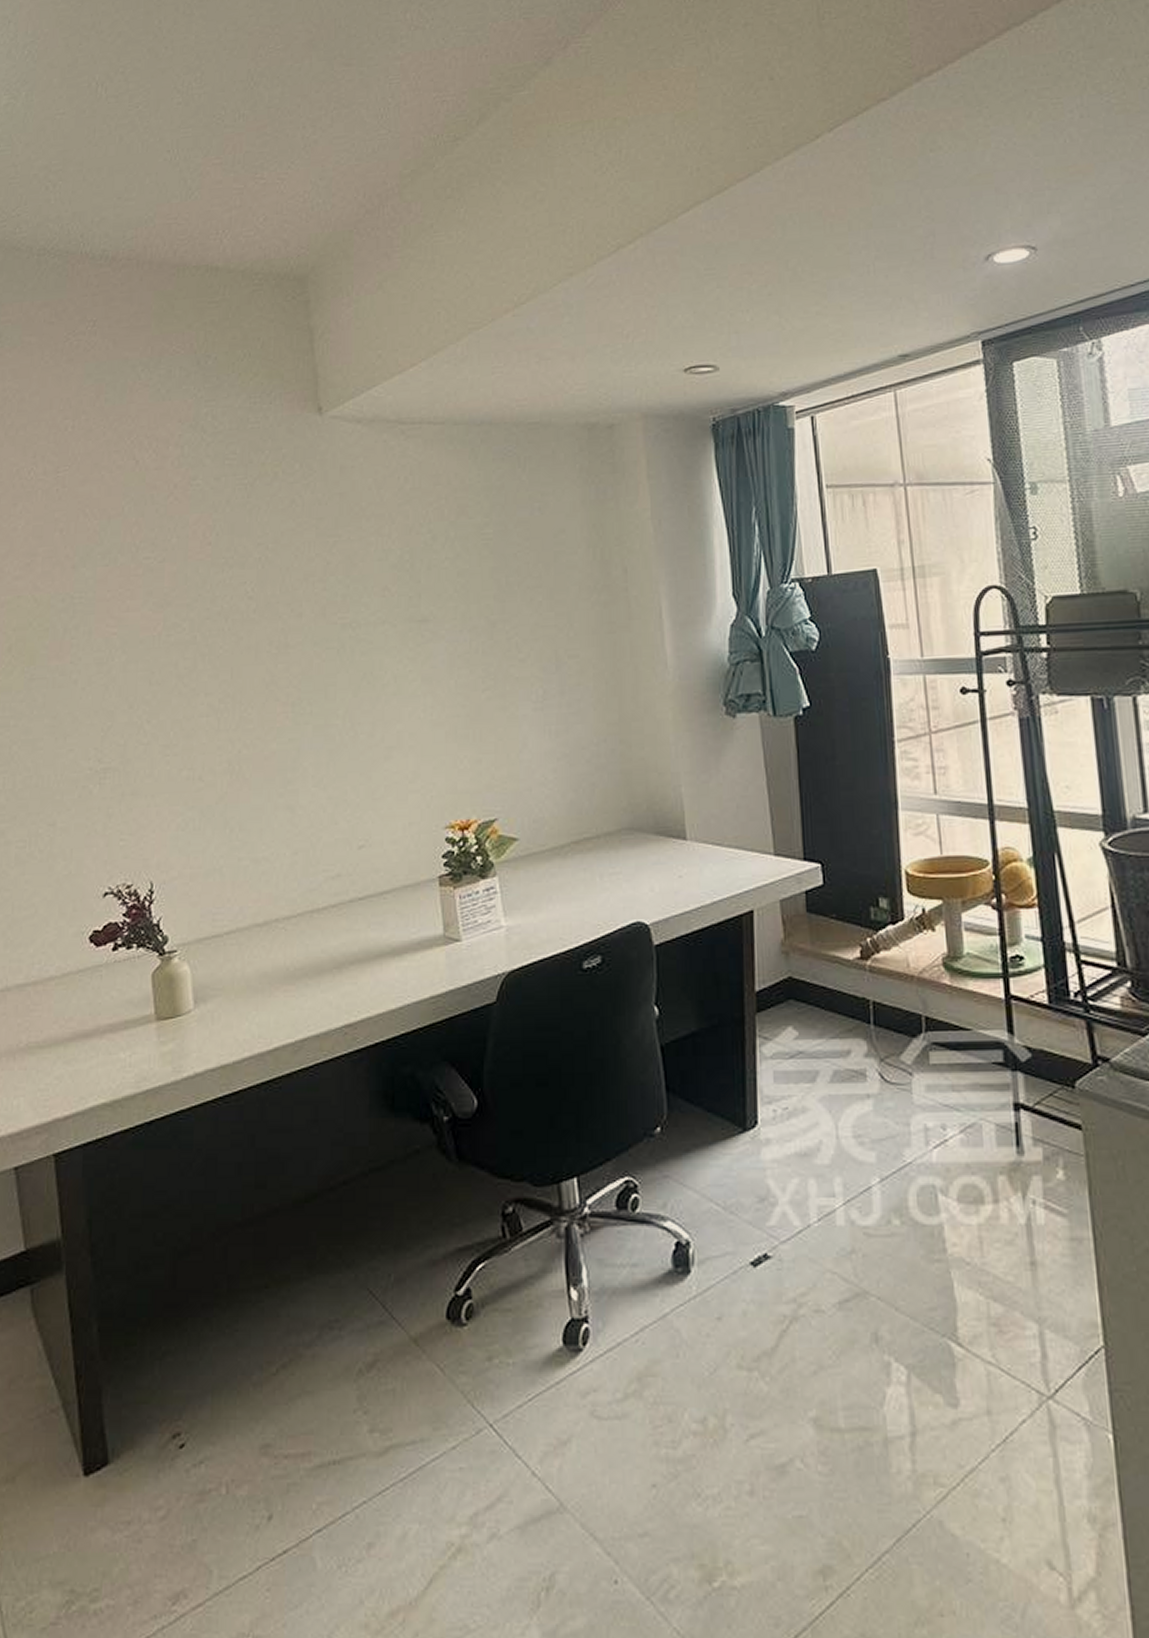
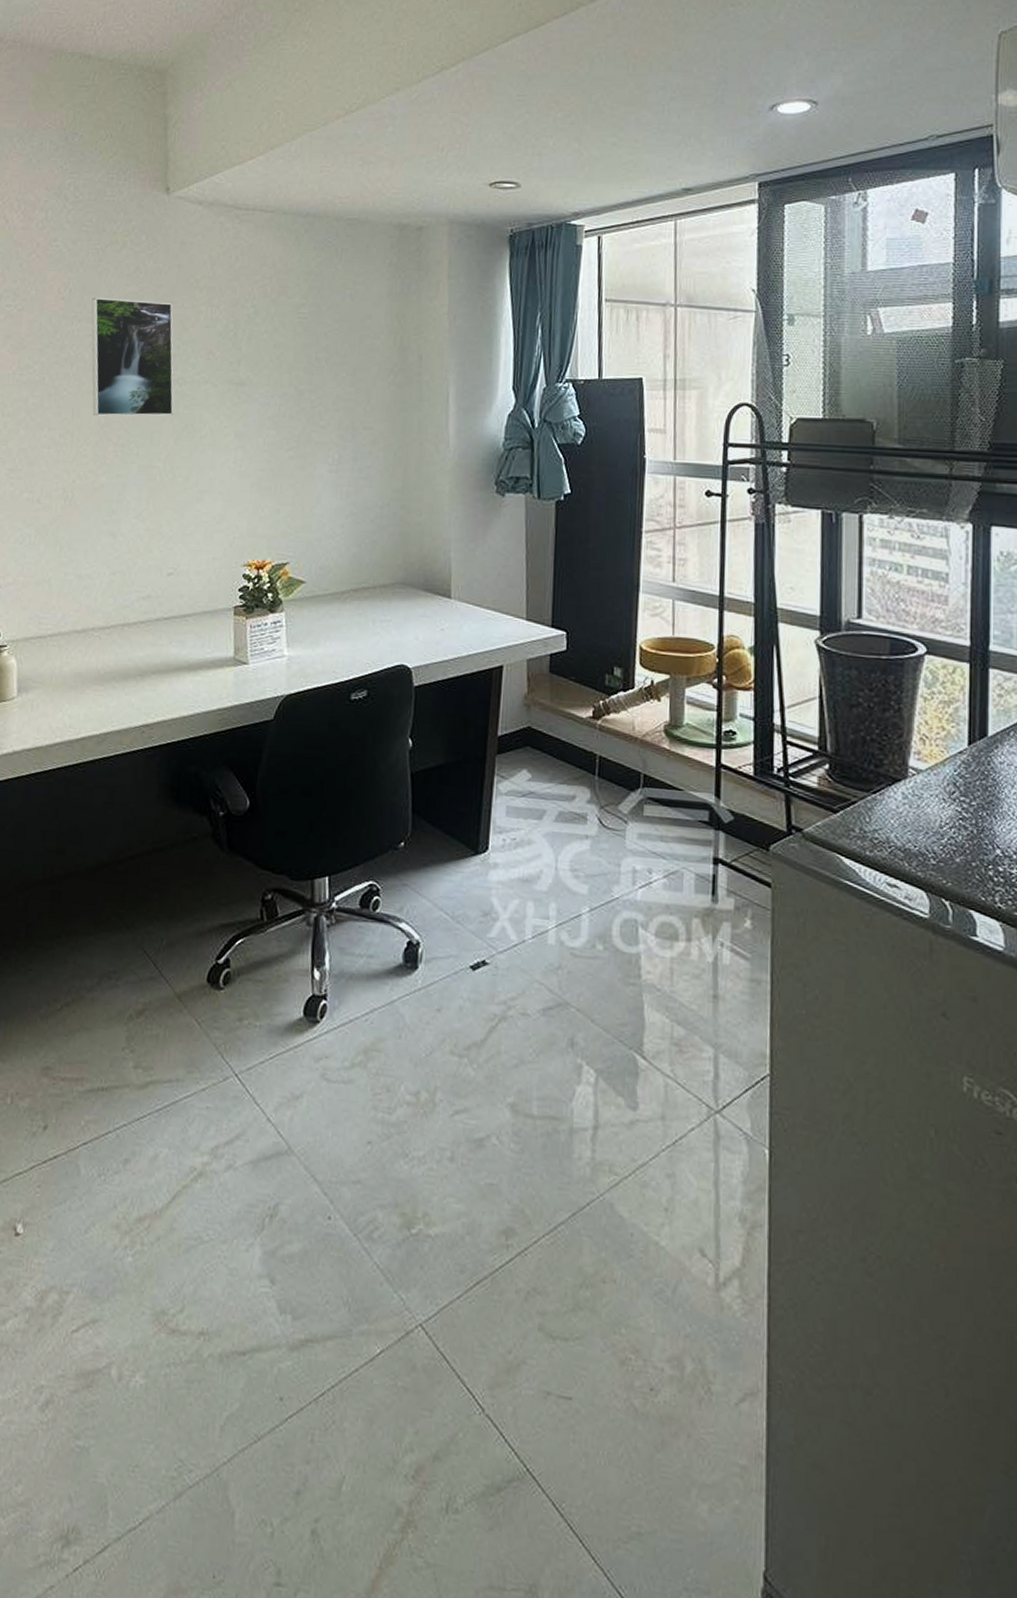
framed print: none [243,536,349,673] -> present [91,297,174,416]

